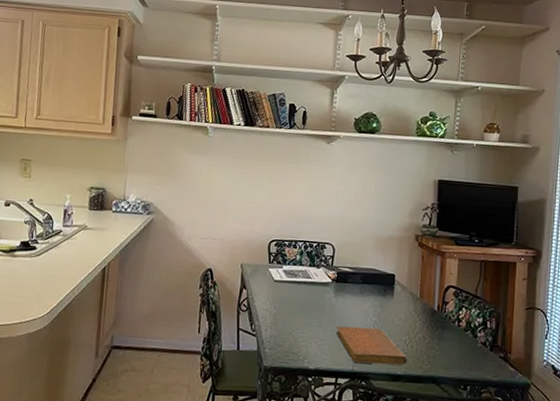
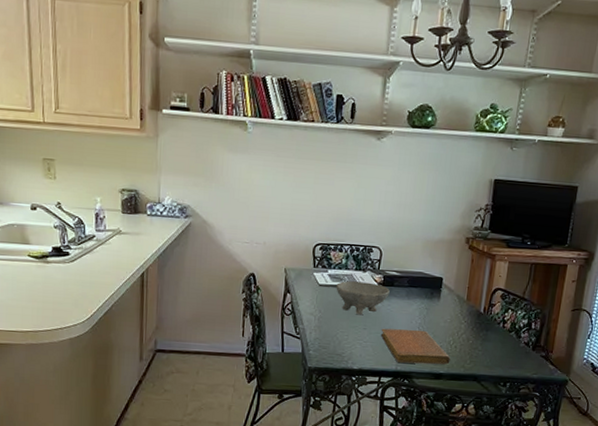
bowl: none [291,277,344,312] -> present [336,281,390,315]

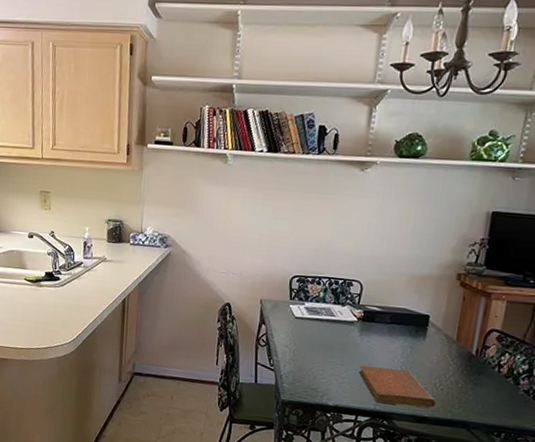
bowl: present [336,281,390,315] -> none [312,314,370,351]

